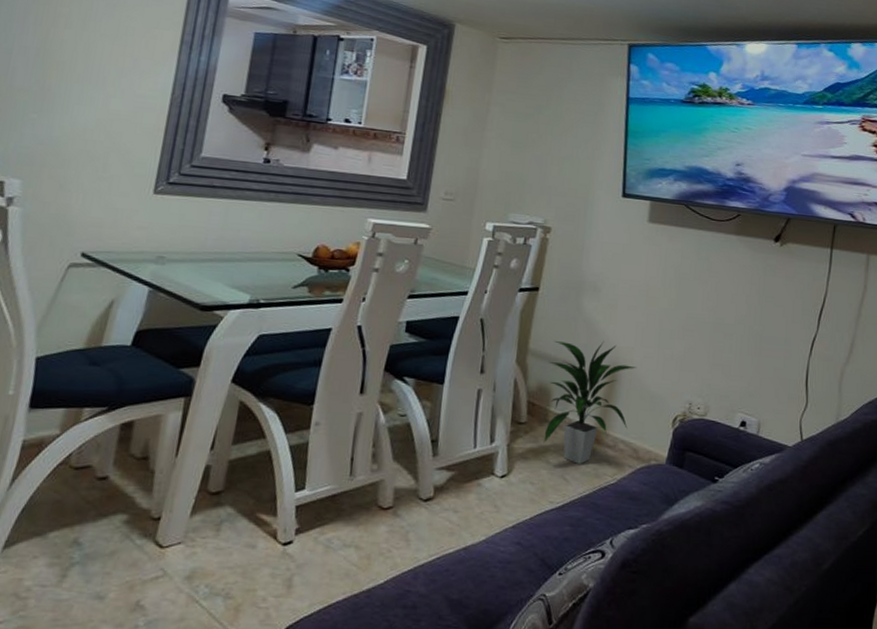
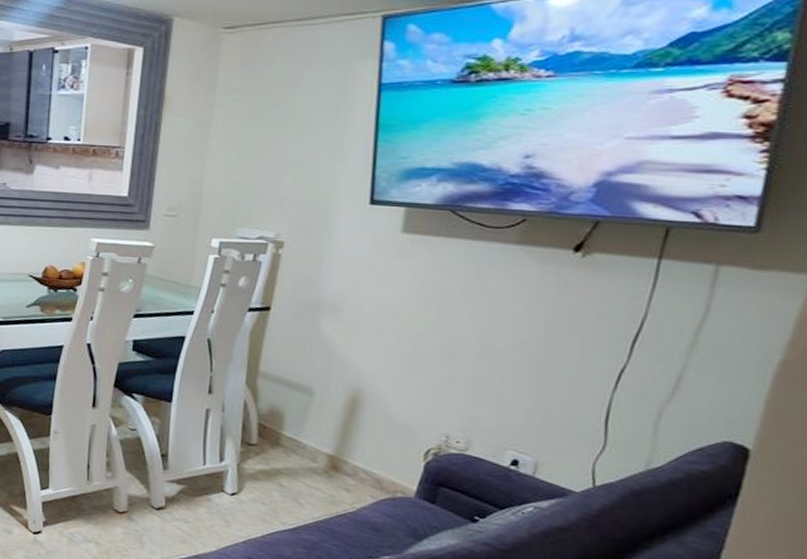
indoor plant: present [543,341,638,464] -> none [275,364,384,490]

